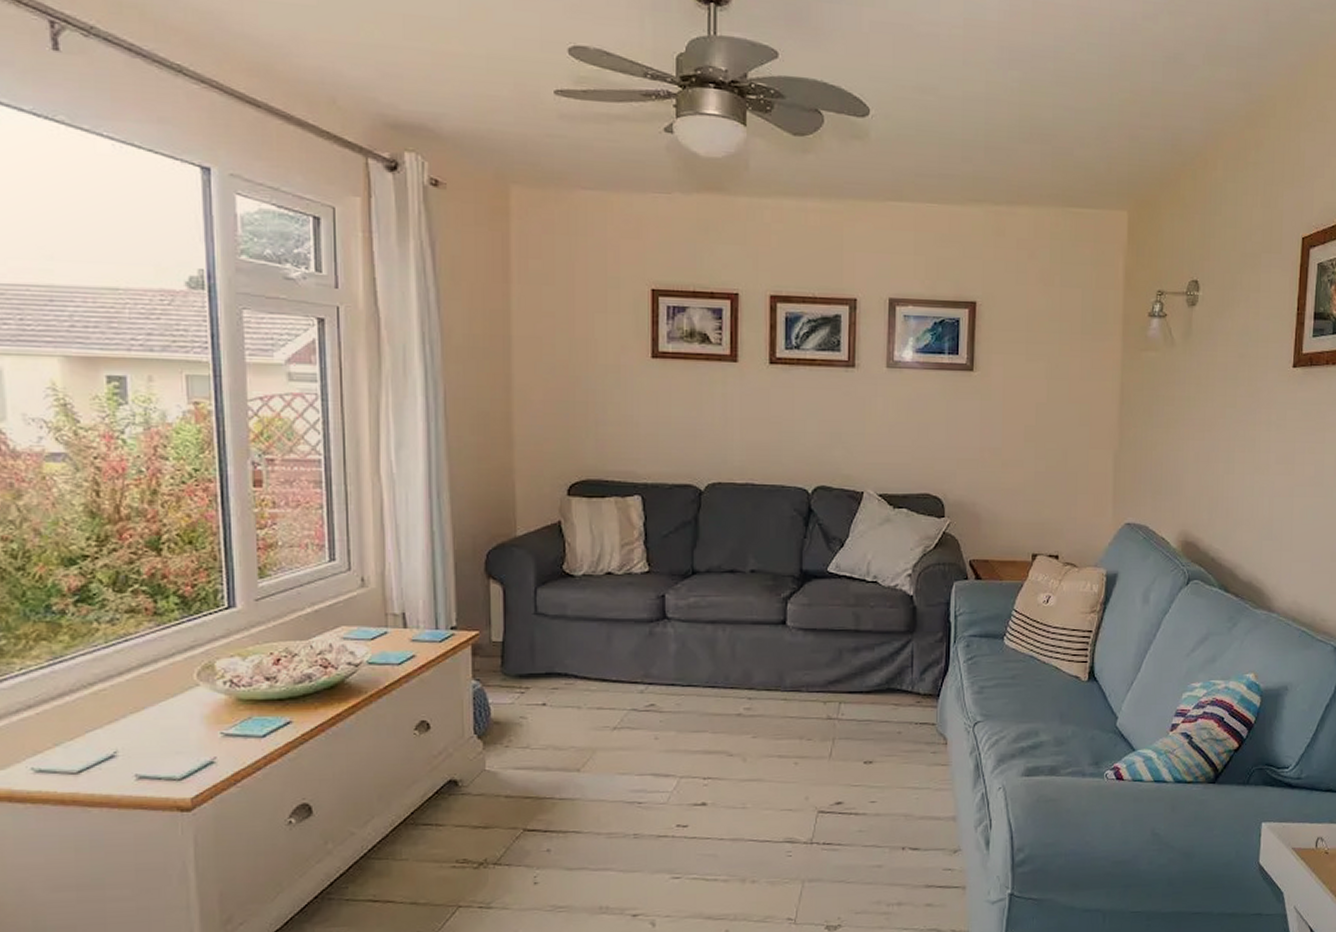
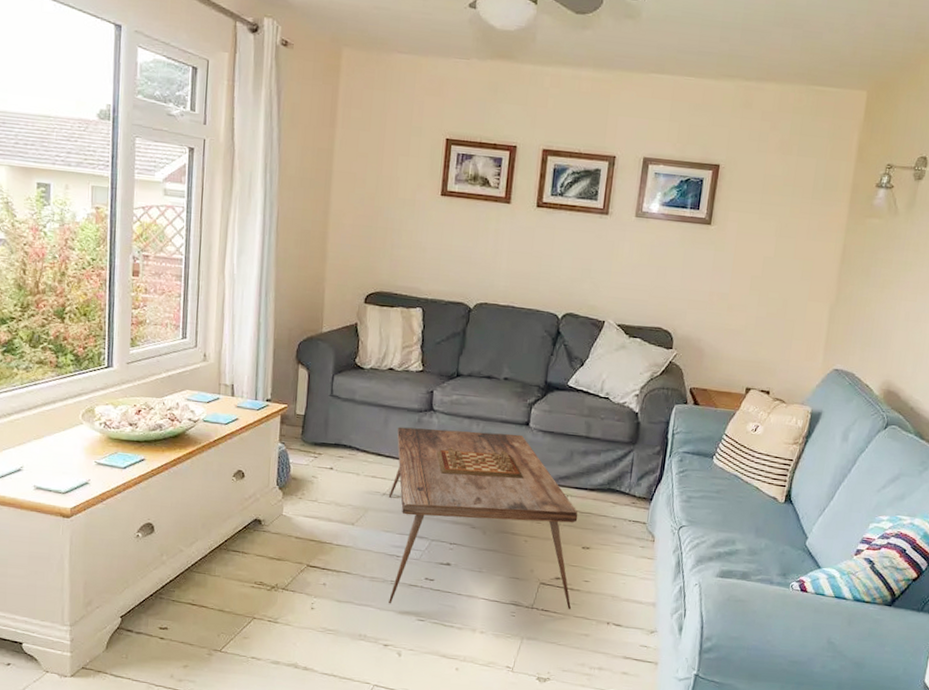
coffee table: none [620,636,859,864] -> present [388,427,578,610]

